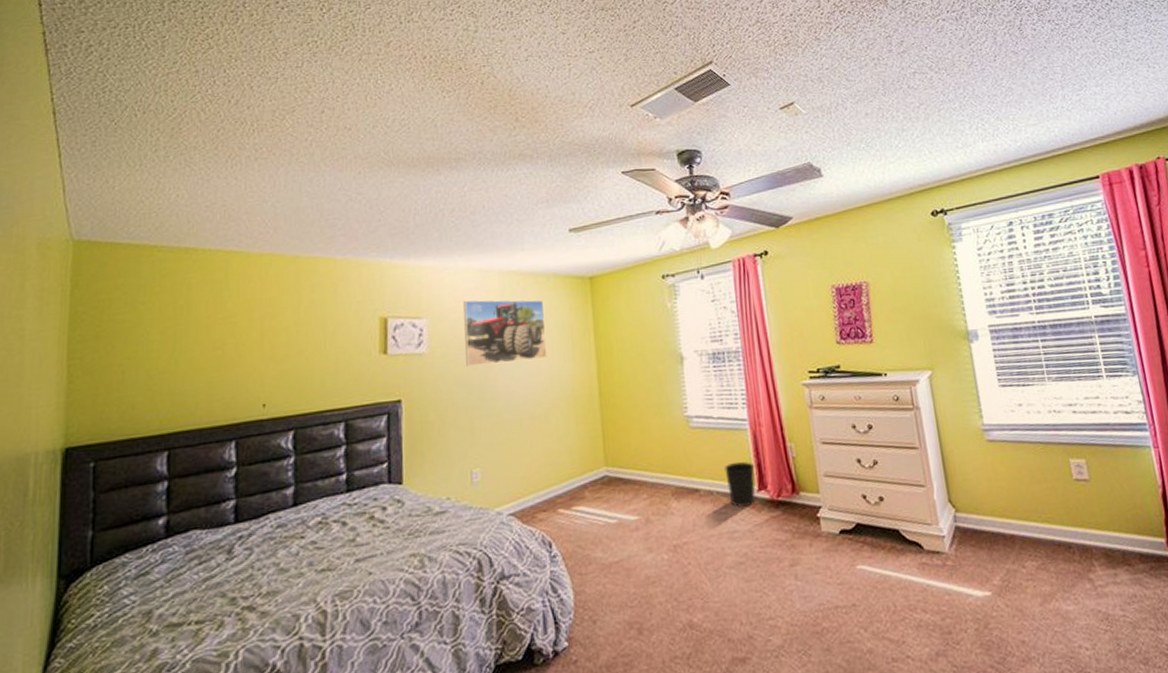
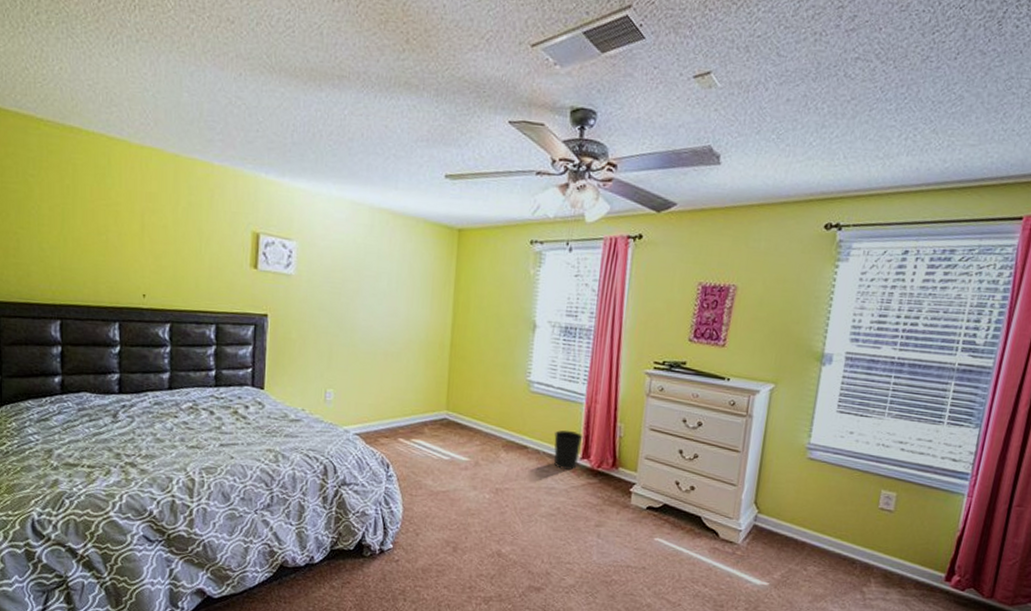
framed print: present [462,299,547,367] -> none [330,229,411,301]

